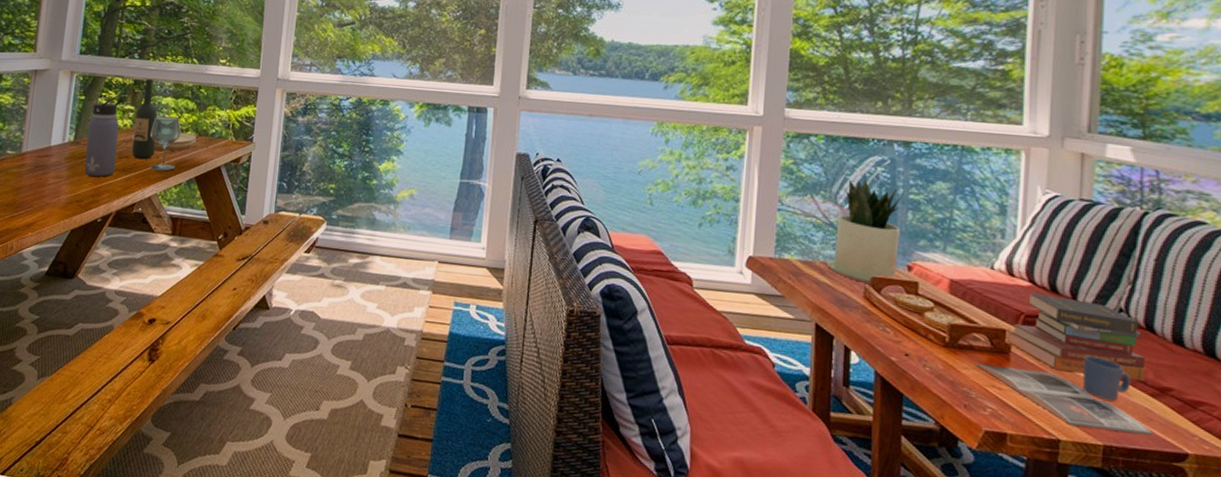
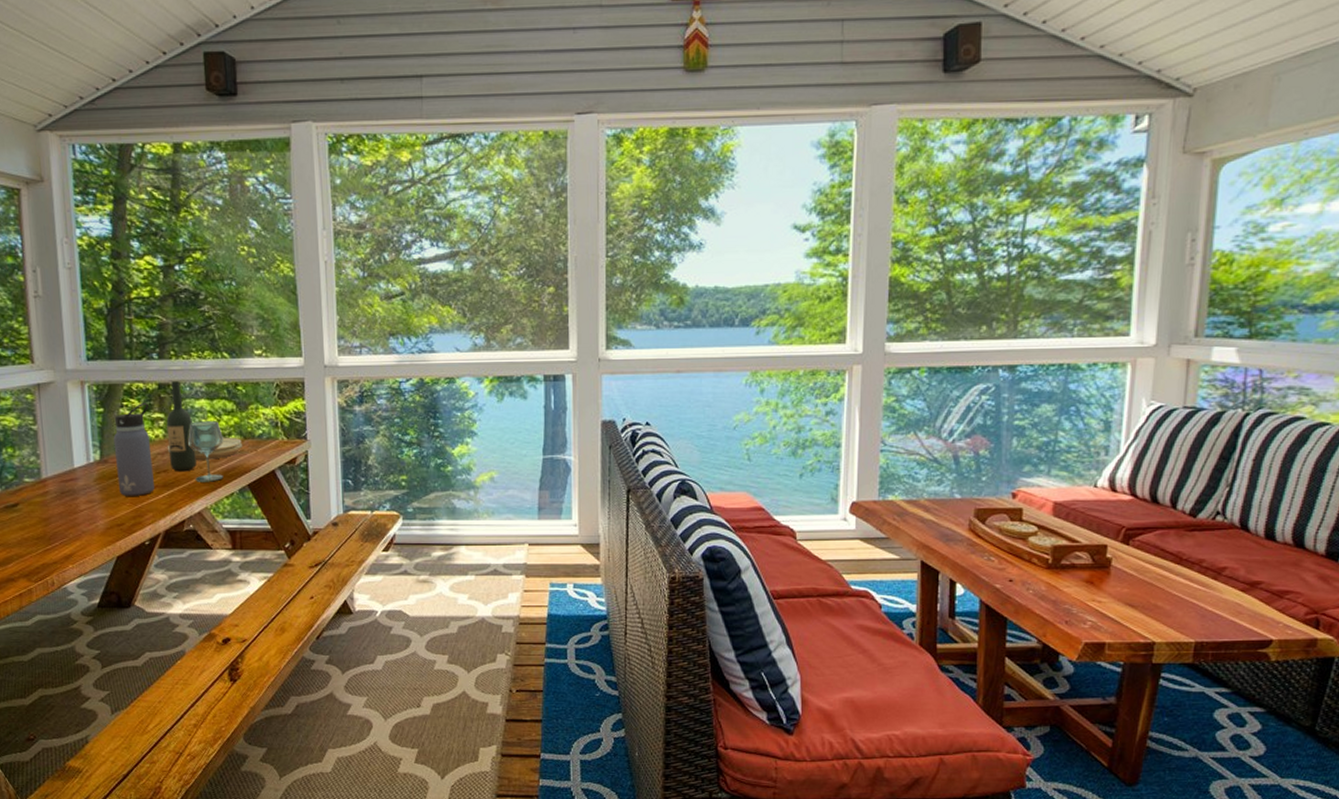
planter: present [826,179,904,285] -> none [931,409,1008,516]
magazine: present [975,363,1154,435] -> none [1077,580,1242,627]
books: present [1006,292,1147,381] -> none [1107,505,1239,578]
mug: present [1083,355,1131,403] -> none [1179,560,1224,601]

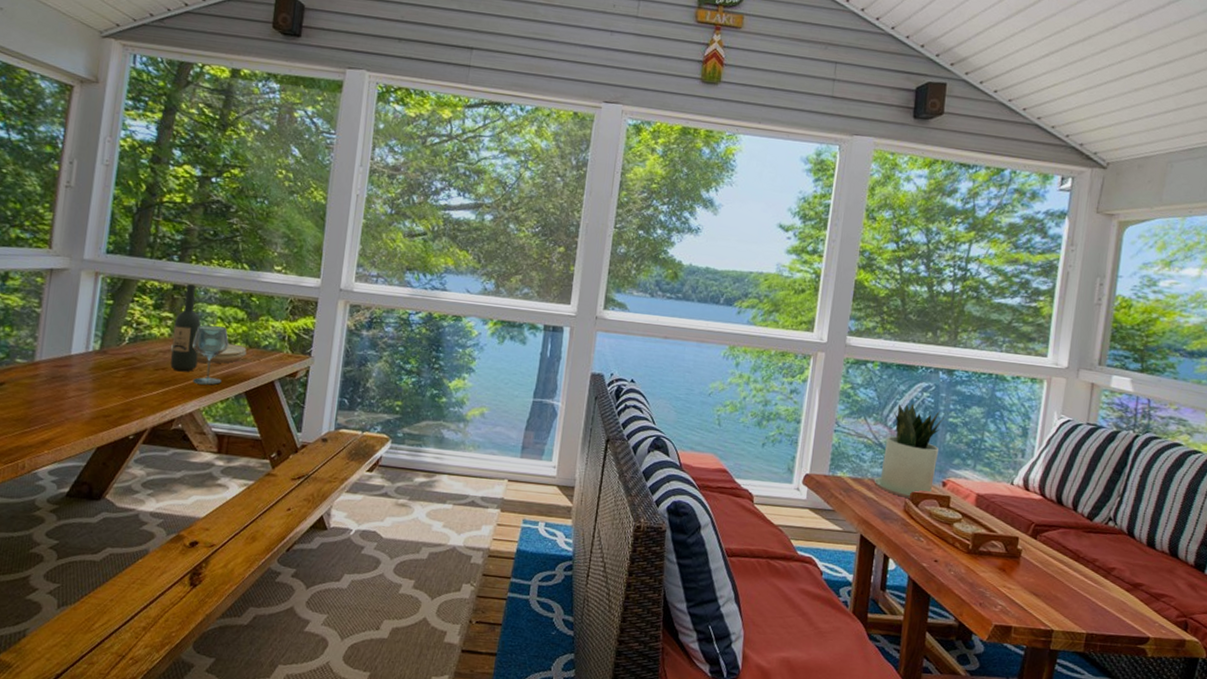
water bottle: present [113,402,154,496] -> none [112,300,161,390]
planter: none [931,409,1008,516] -> present [874,403,944,499]

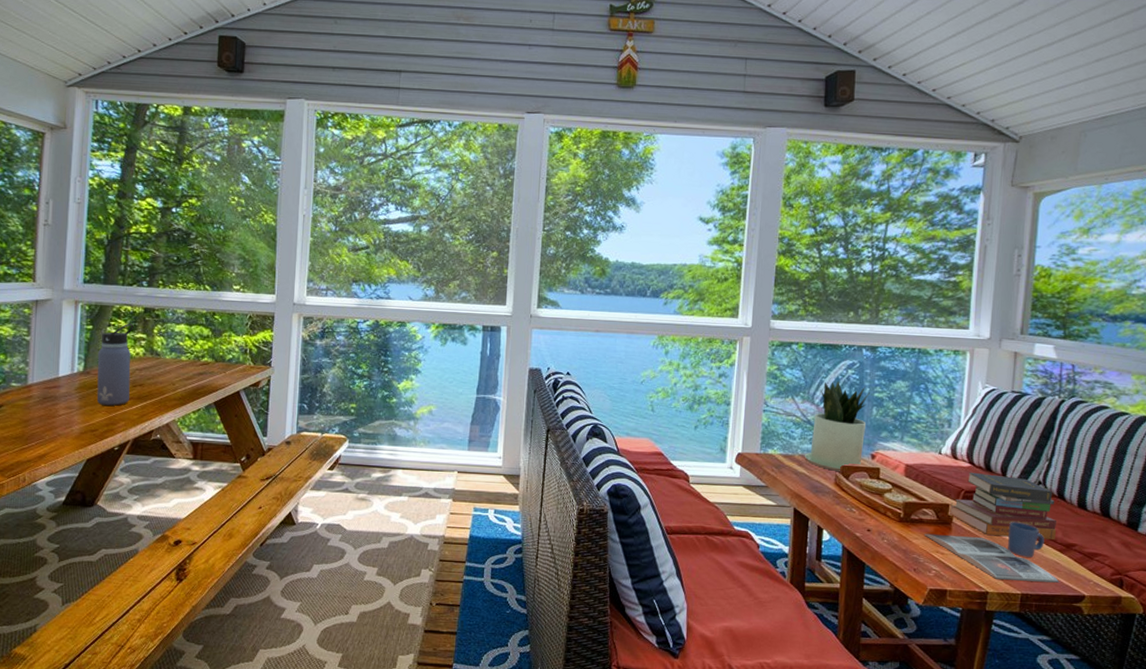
water bottle: none [112,300,161,390] -> present [96,323,134,406]
wine bottle: present [170,283,201,372] -> none [146,306,171,387]
plate: present [170,343,247,364] -> none [145,359,214,378]
wine glass: present [191,325,229,385] -> none [164,343,197,398]
magazine: none [991,566,1125,623] -> present [924,533,1060,583]
books: none [1018,504,1125,578] -> present [949,472,1057,540]
mug: none [1075,558,1112,597] -> present [1008,522,1044,559]

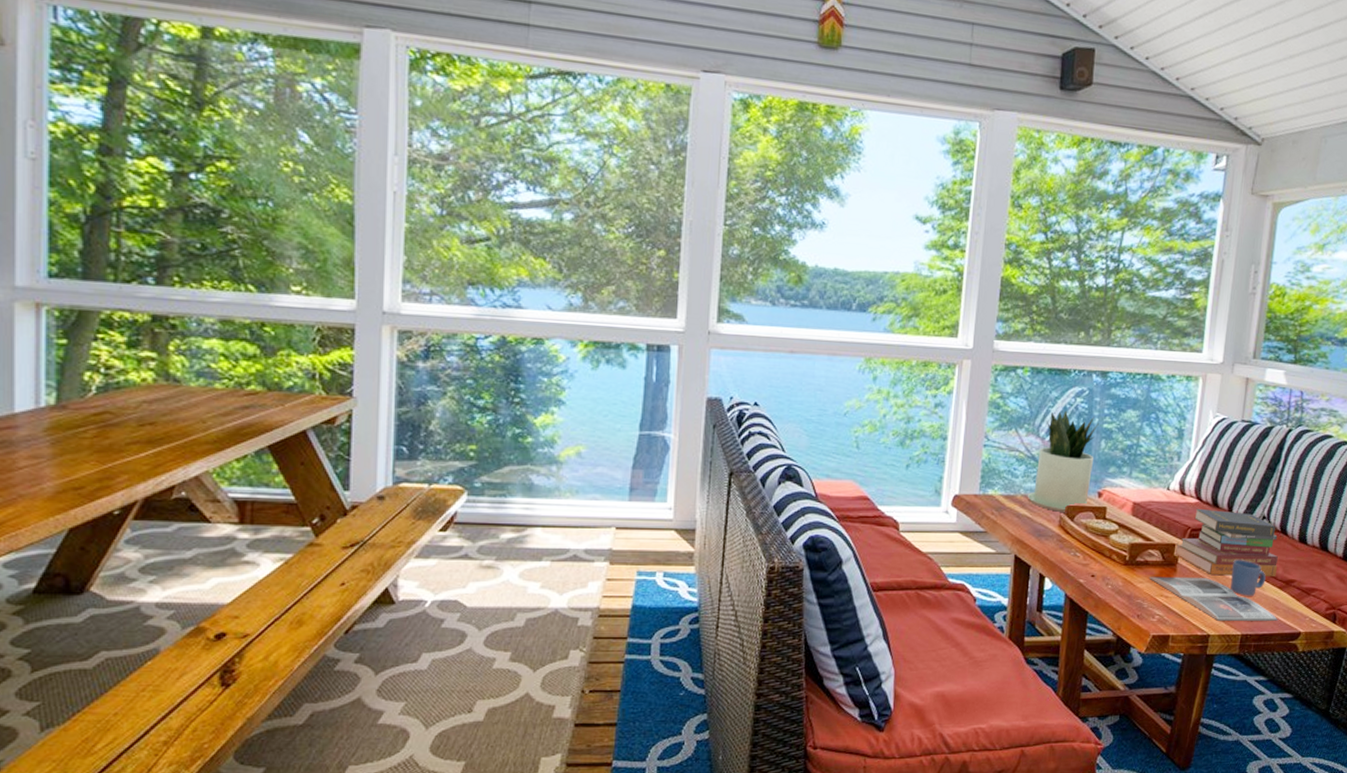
water bottle: present [96,323,134,406] -> none [78,336,136,453]

